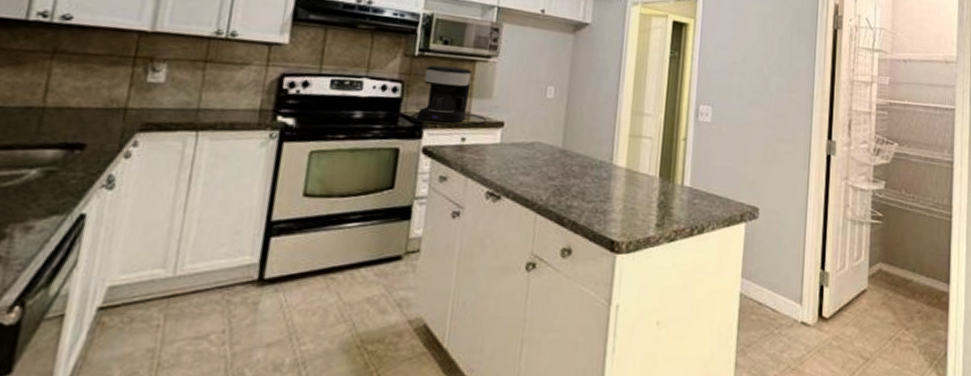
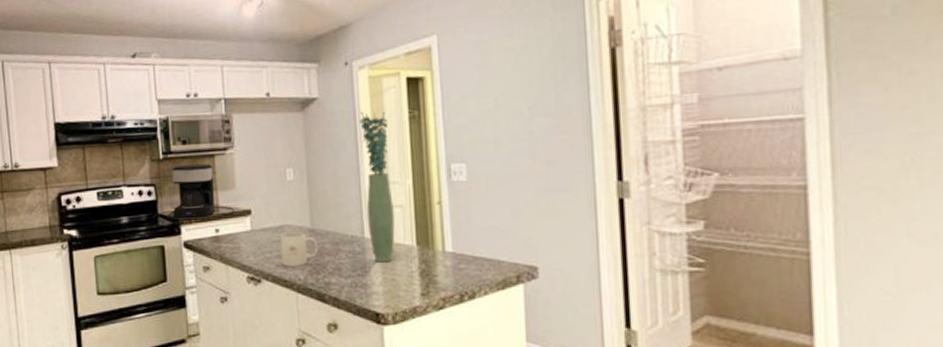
mug: none [525,150,567,187] -> present [279,232,319,267]
vase: none [616,43,651,191] -> present [358,111,395,263]

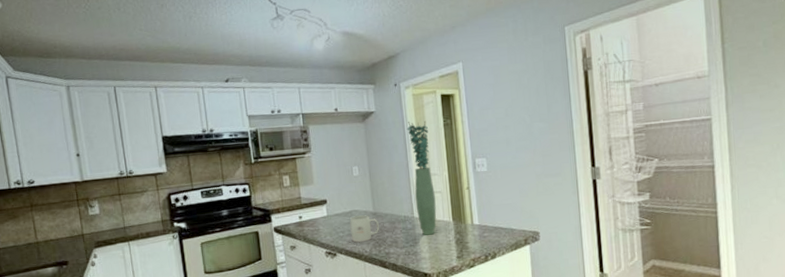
coffee maker: present [166,163,235,221] -> none [259,165,314,211]

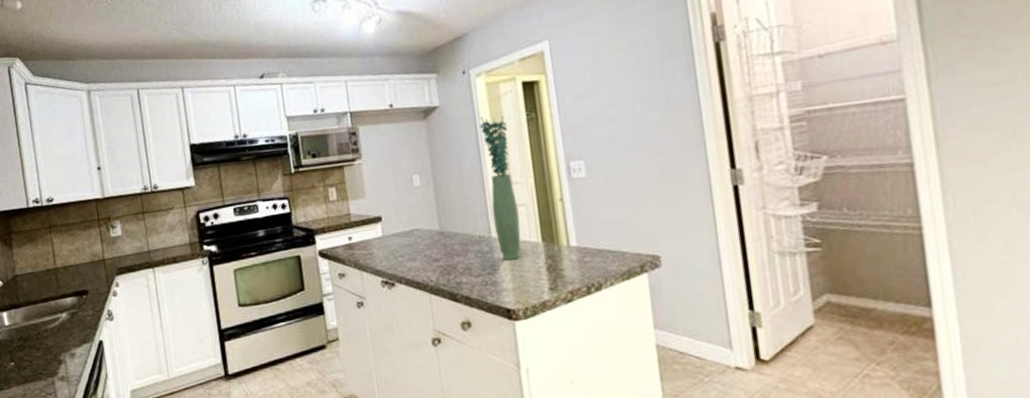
mug: present [349,215,380,243] -> none [410,235,449,270]

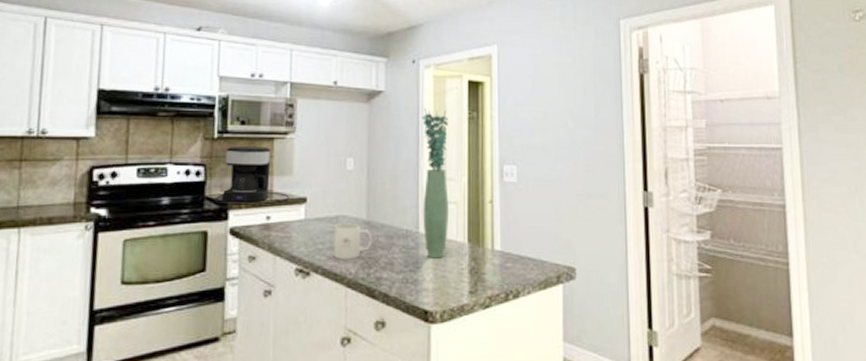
coffee maker: none [301,175,366,231] -> present [214,145,289,205]
mug: none [410,235,449,270] -> present [333,223,373,260]

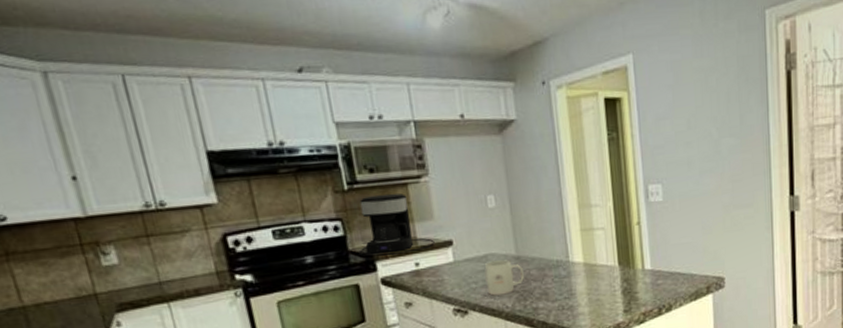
vase: present [421,108,449,259] -> none [558,133,598,285]

